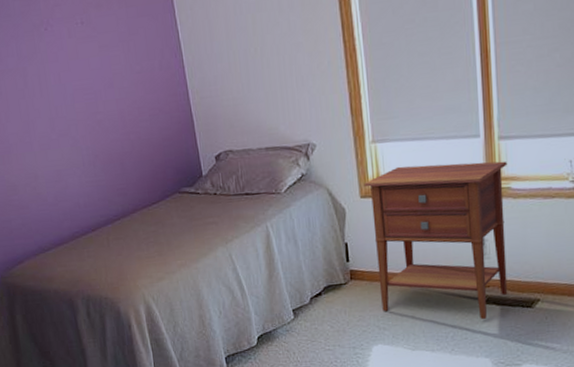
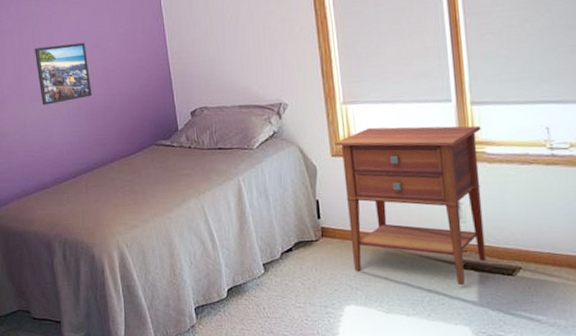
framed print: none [41,82,108,154] -> present [34,42,92,106]

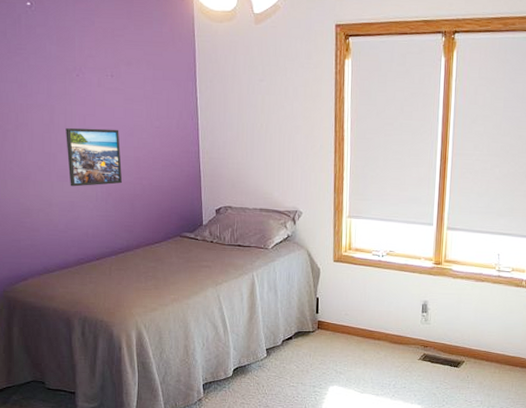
nightstand: present [334,125,487,286] -> none [337,240,452,374]

